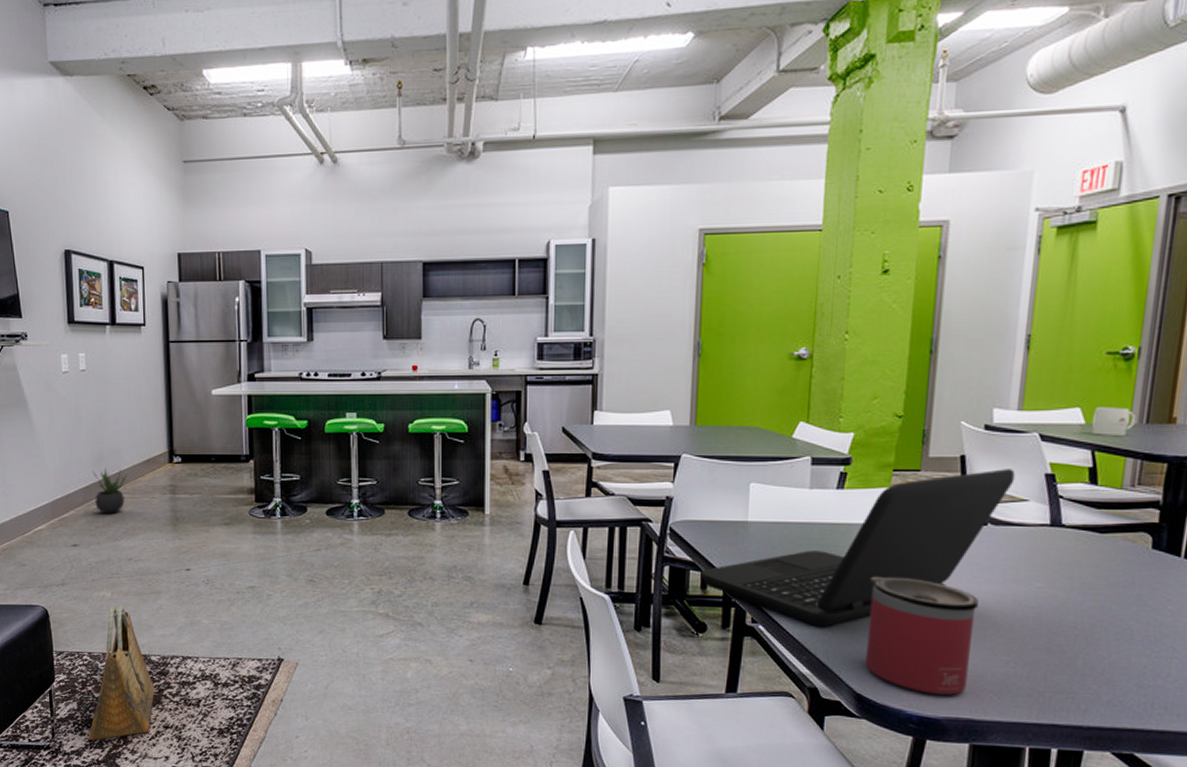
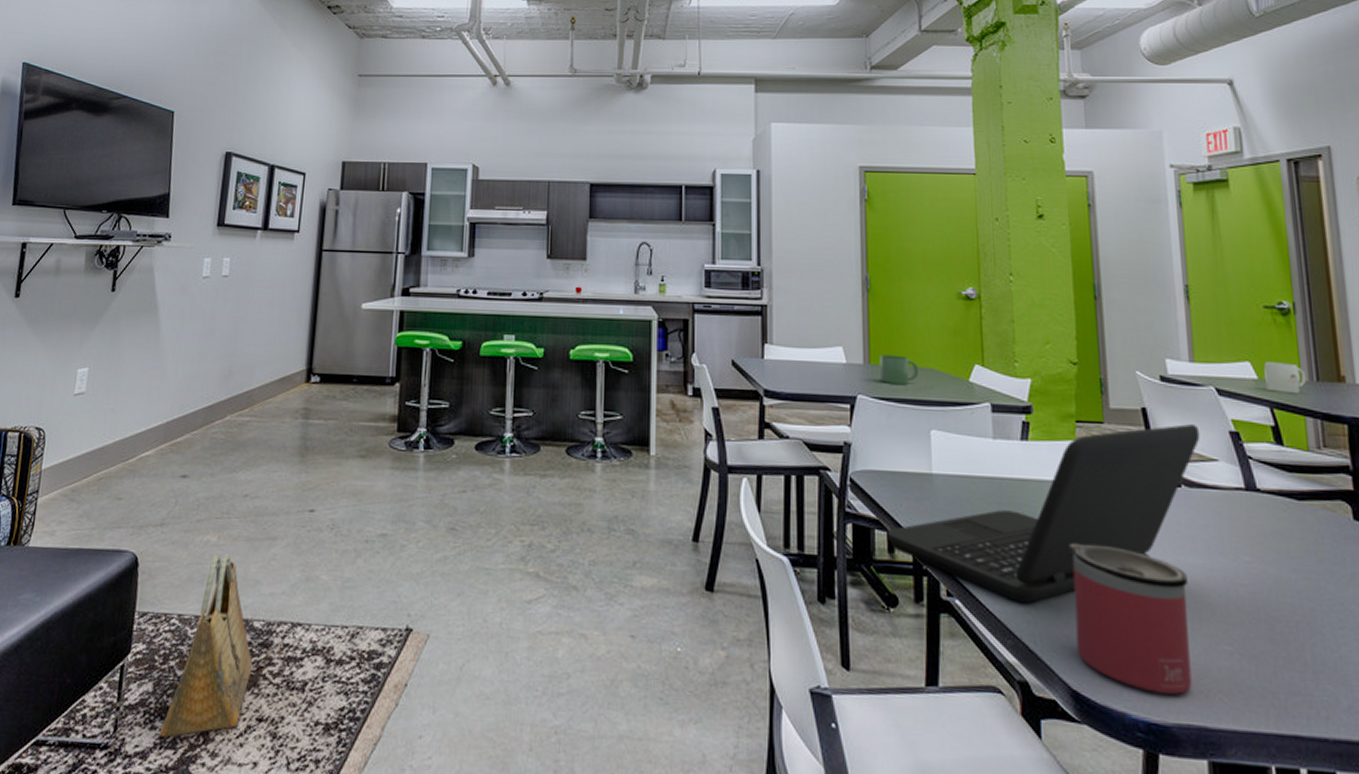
potted plant: present [92,467,128,513] -> none [215,385,258,439]
mug: none [704,416,744,444] -> present [879,354,919,386]

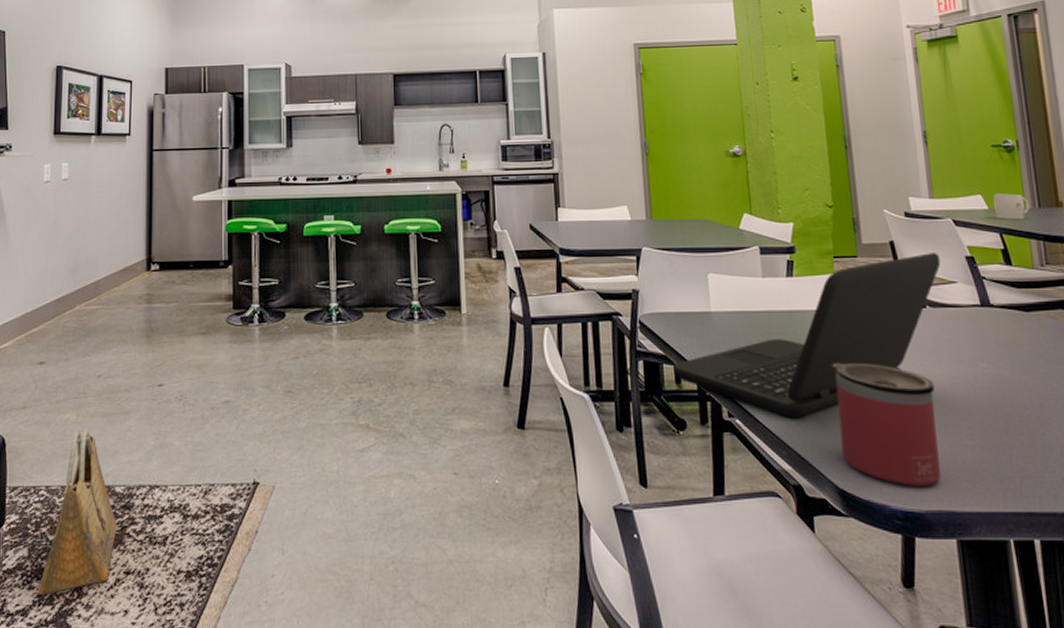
mug: present [879,354,919,386] -> none [660,210,696,236]

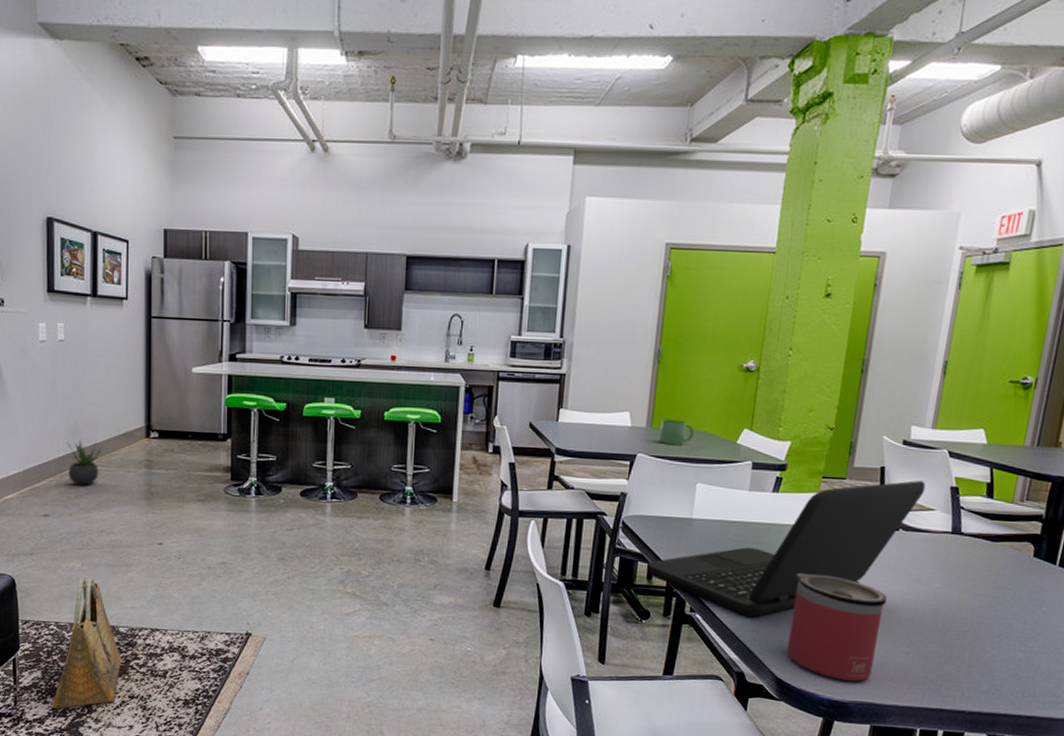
potted plant: none [66,277,103,327] -> present [66,439,103,485]
mug: none [660,210,696,236] -> present [658,419,695,446]
mug: present [993,193,1030,220] -> none [992,429,1030,457]

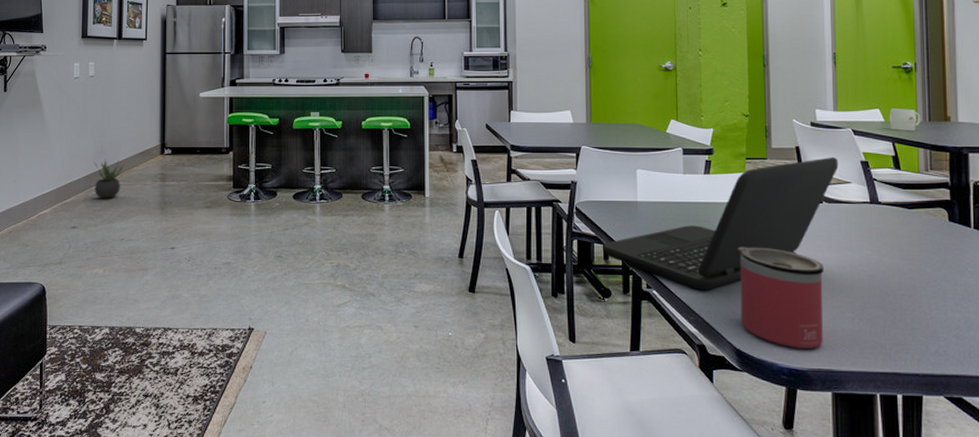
grocery bag: present [51,577,122,709] -> none [73,282,138,411]
mug: present [658,419,695,446] -> none [598,115,629,138]
mug: none [992,429,1030,457] -> present [889,108,921,132]

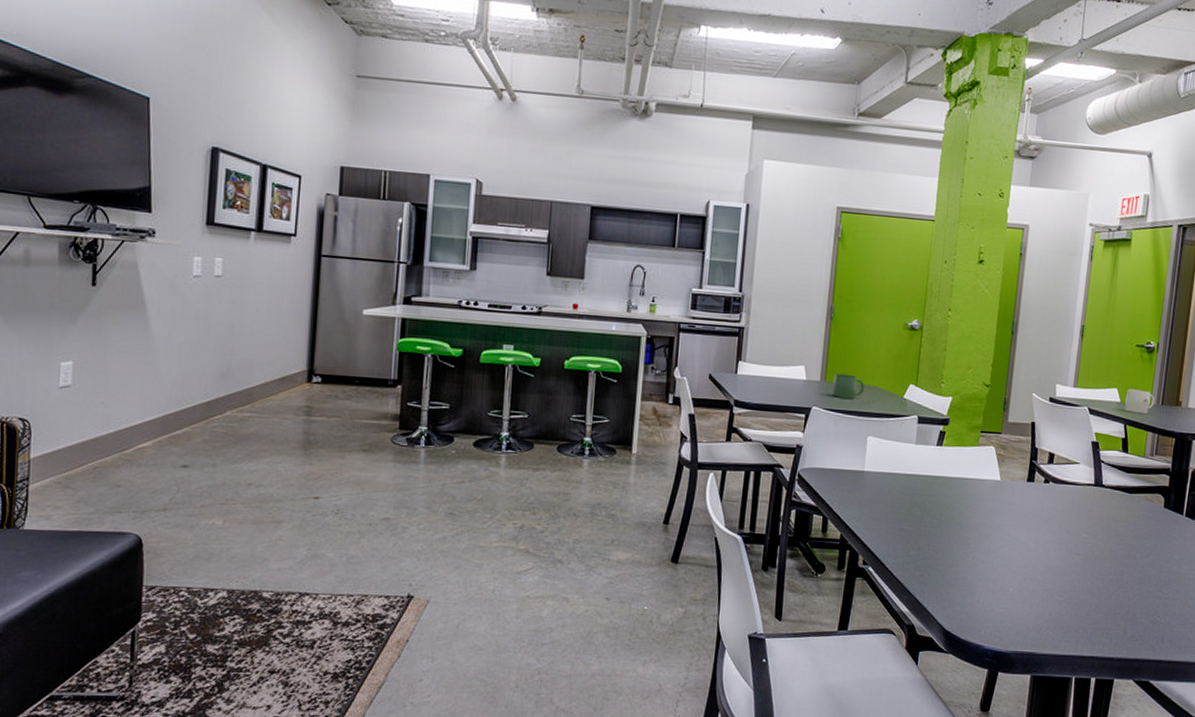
potted plant: present [93,158,125,199] -> none [215,382,258,433]
mug: none [598,115,629,138] -> present [832,373,865,400]
laptop: present [603,157,839,291] -> none [822,435,1071,570]
beverage cup: present [738,247,824,349] -> none [953,524,1041,631]

